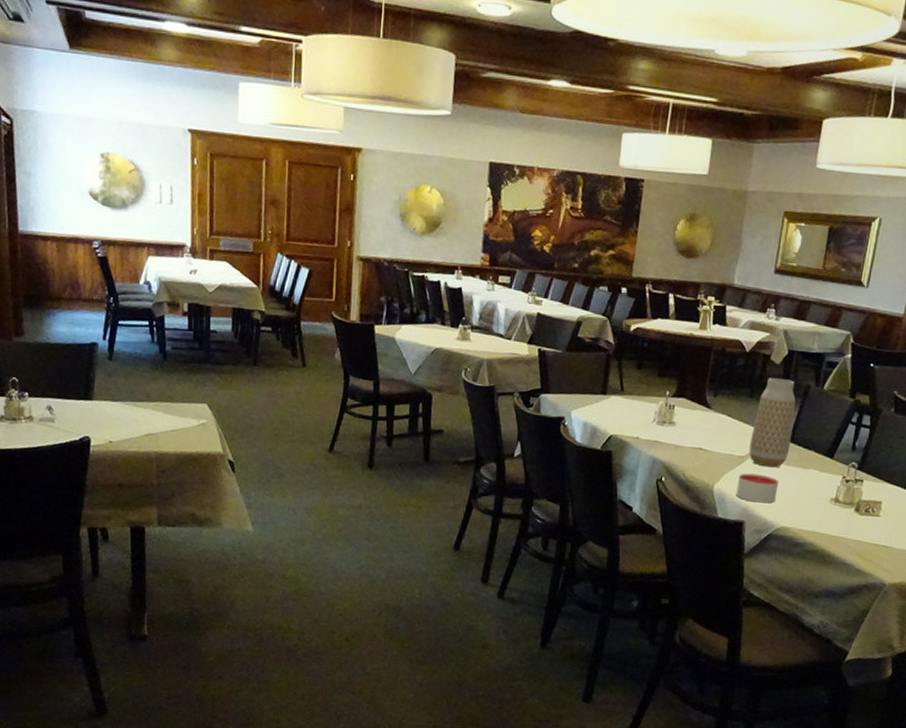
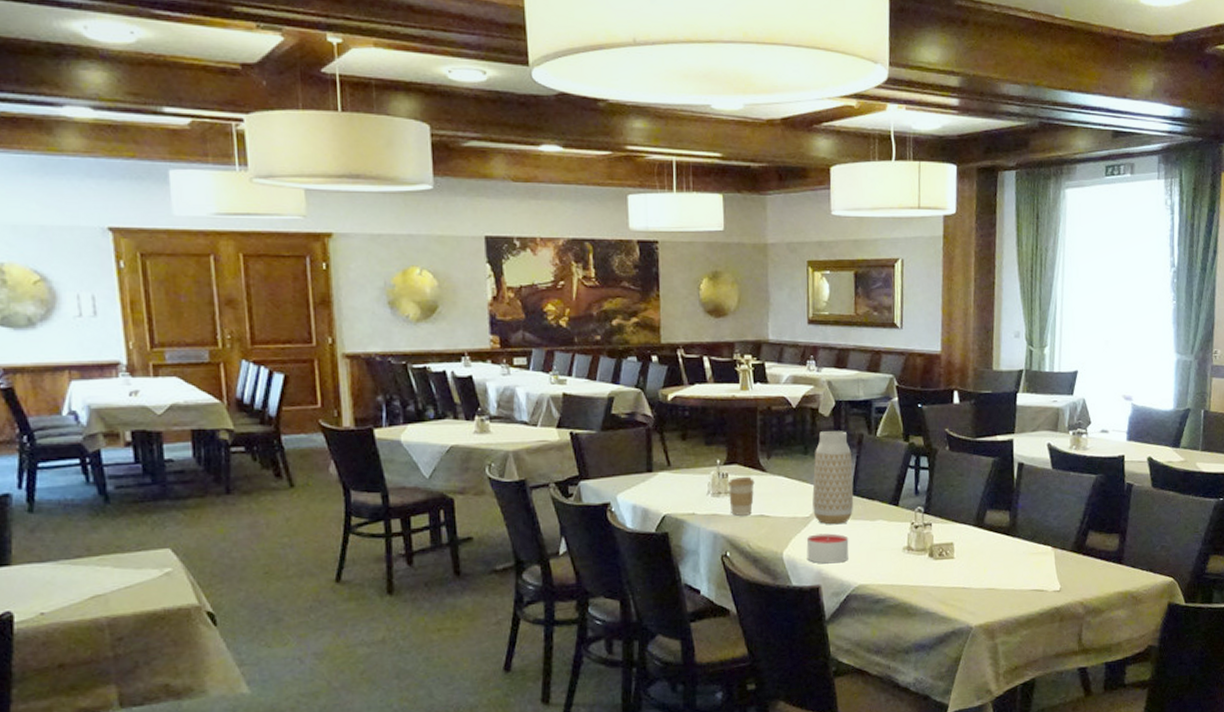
coffee cup: none [672,410,699,447] -> present [727,476,755,516]

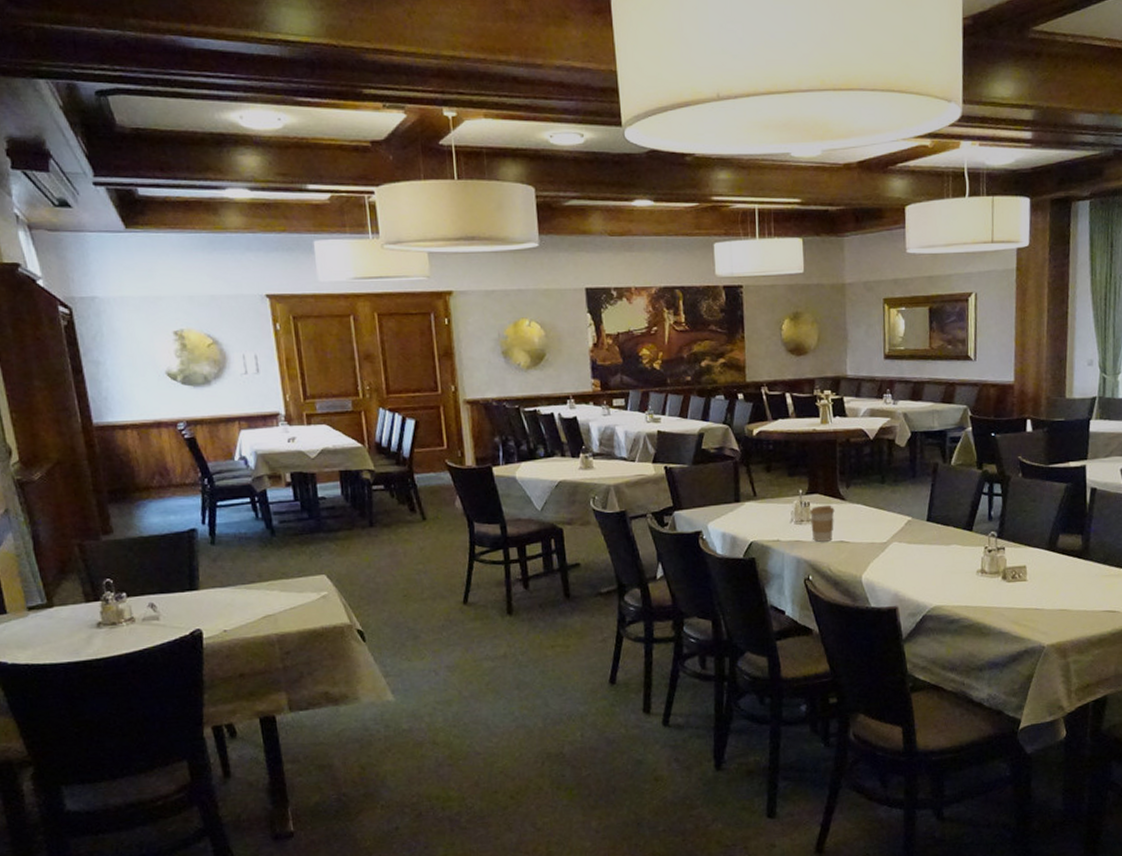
candle: present [806,533,849,564] -> none [884,557,925,587]
vase: present [812,431,854,525] -> none [889,460,929,550]

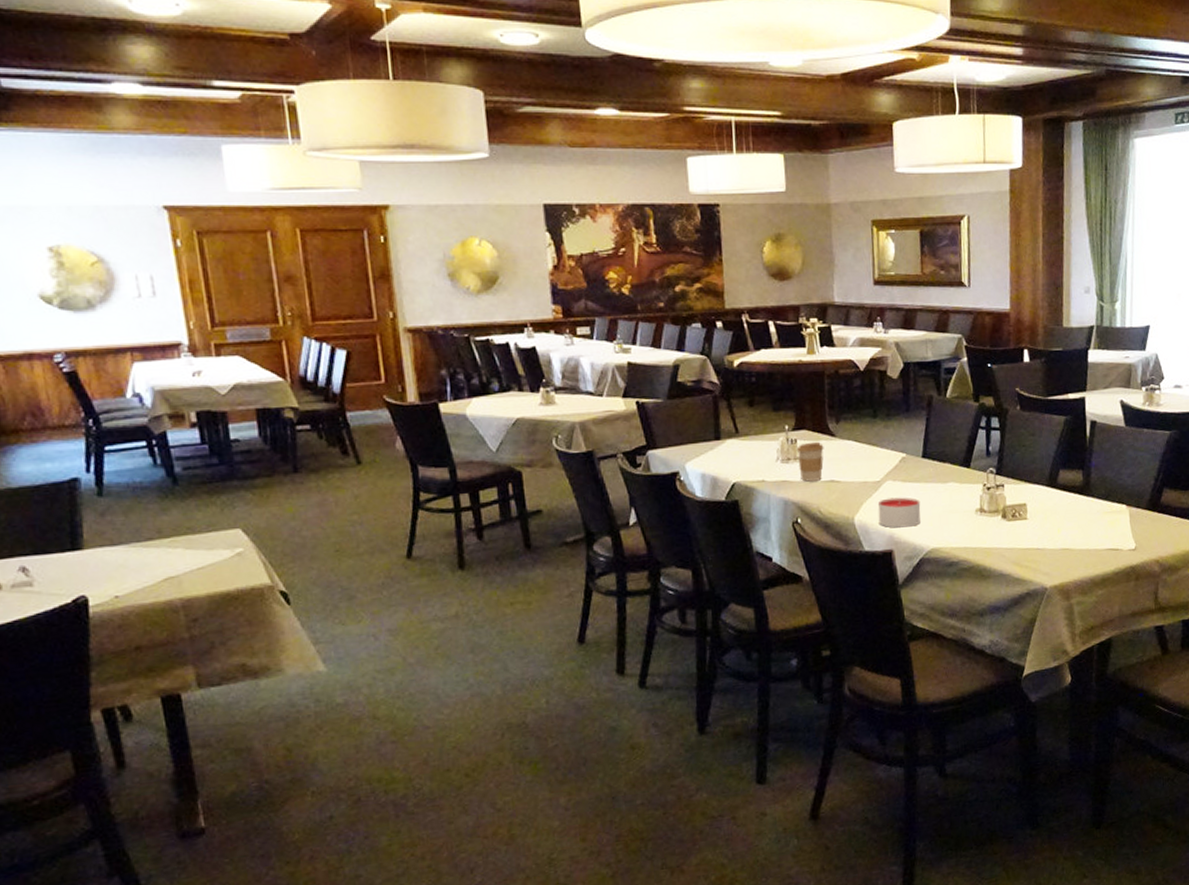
candle: none [884,557,925,587] -> present [877,497,921,528]

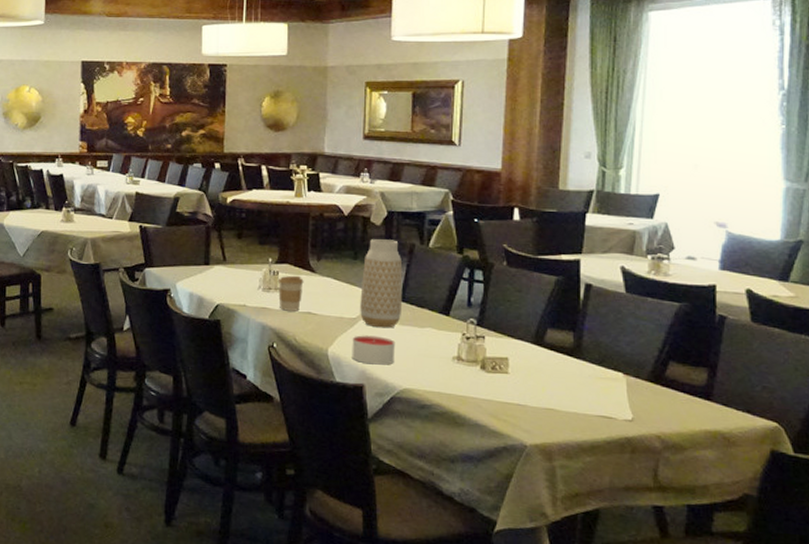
vase: none [882,393,925,489] -> present [360,239,403,328]

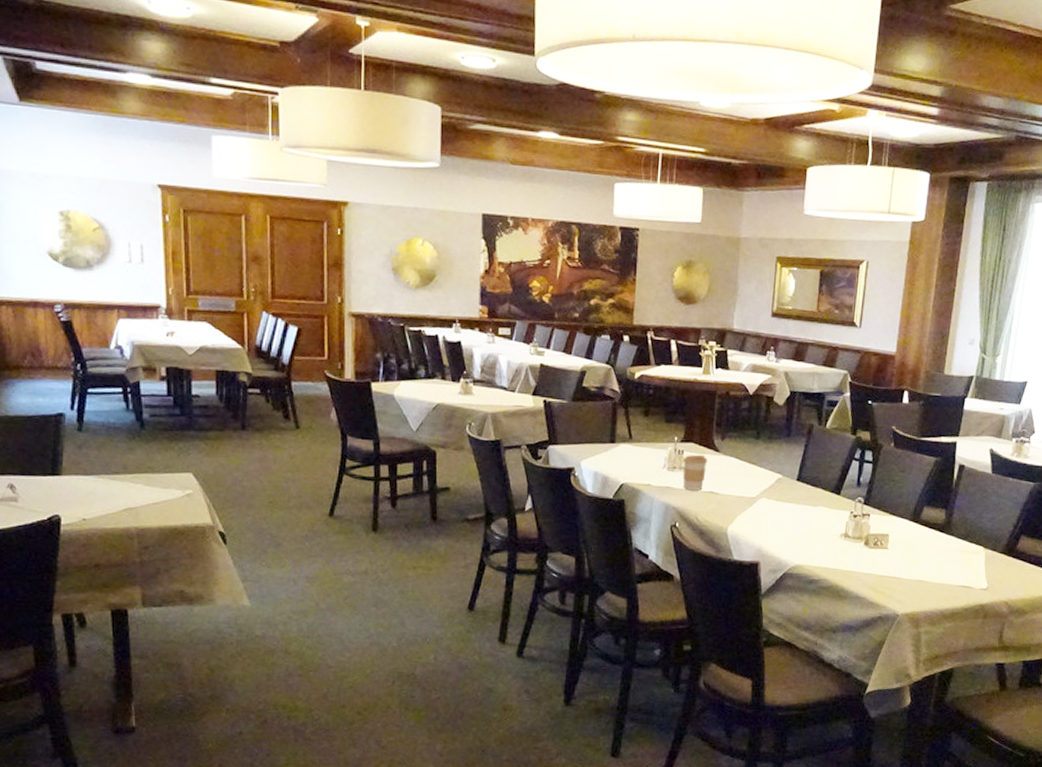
candle: present [352,335,396,365] -> none [749,514,790,543]
vase: present [360,239,403,328] -> none [759,419,800,507]

